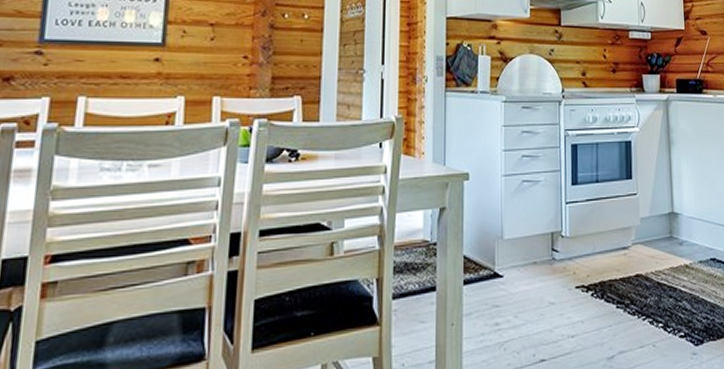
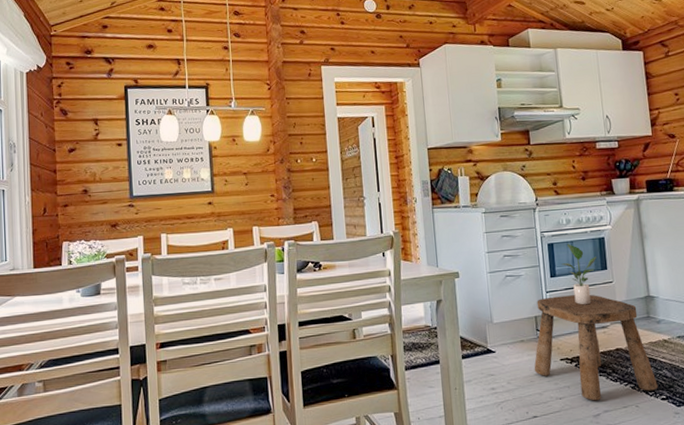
stool: none [545,208,677,340] -> present [534,295,658,401]
potted plant: none [584,146,623,221] -> present [561,244,597,305]

